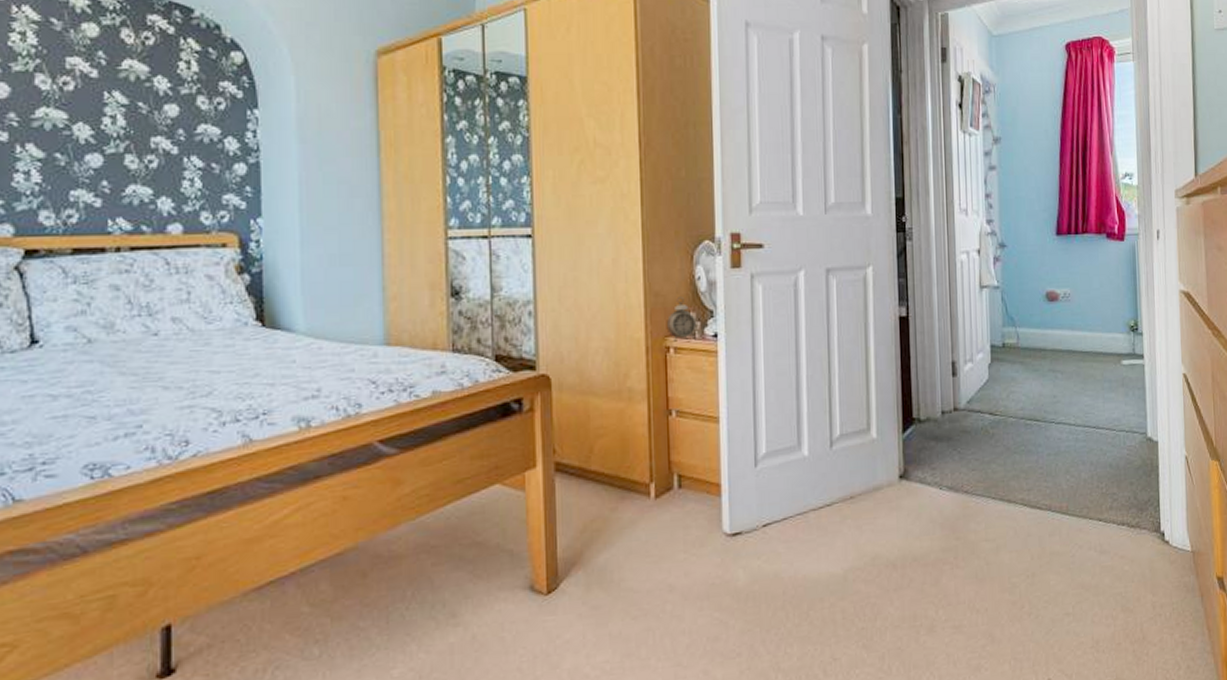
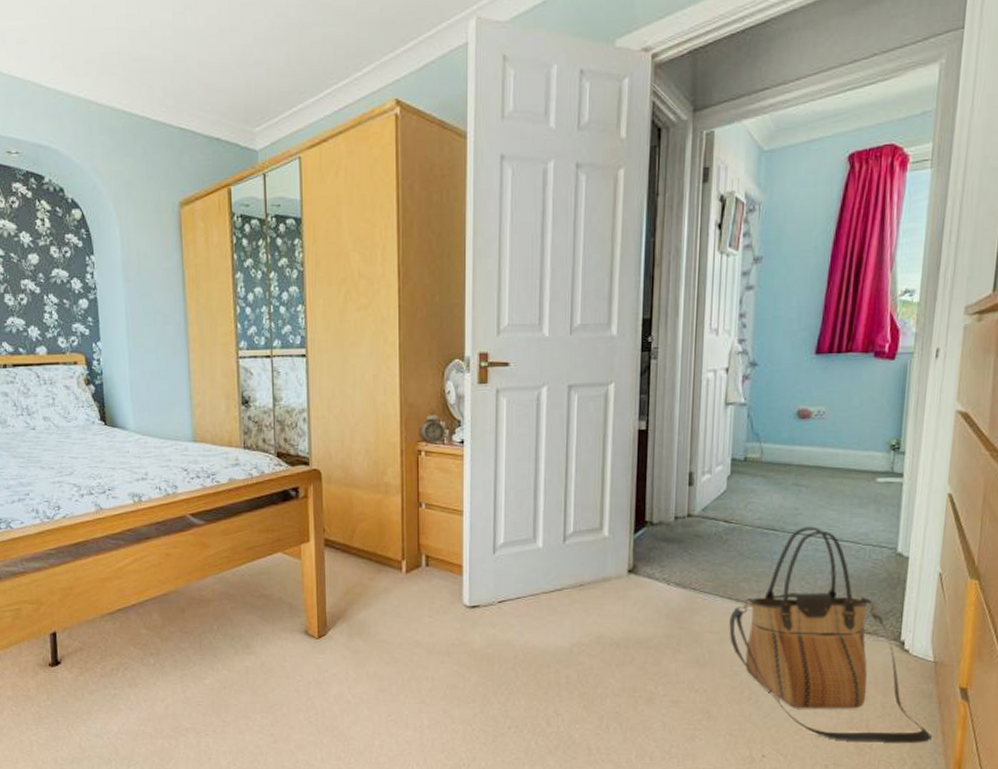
tote bag: none [1003,414,1199,650] -> present [729,526,932,743]

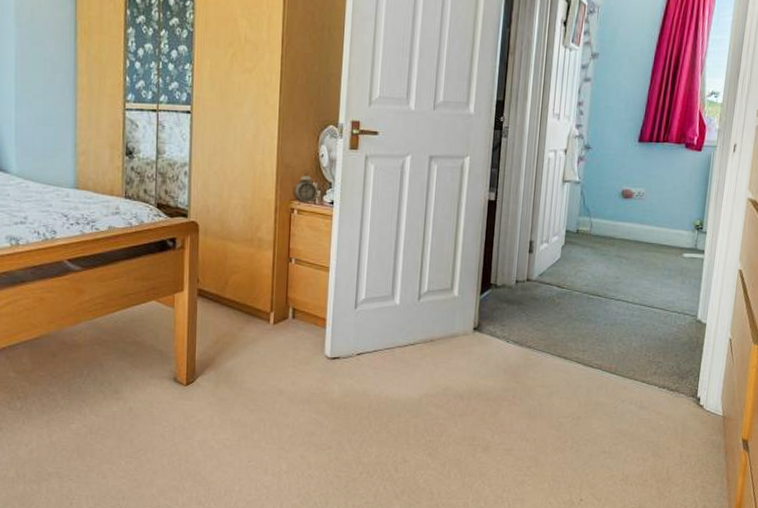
tote bag: present [729,526,932,743] -> none [557,294,719,488]

